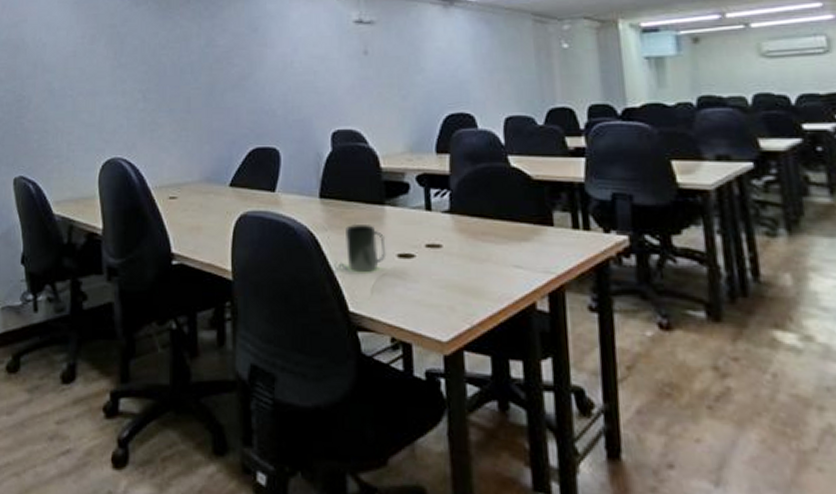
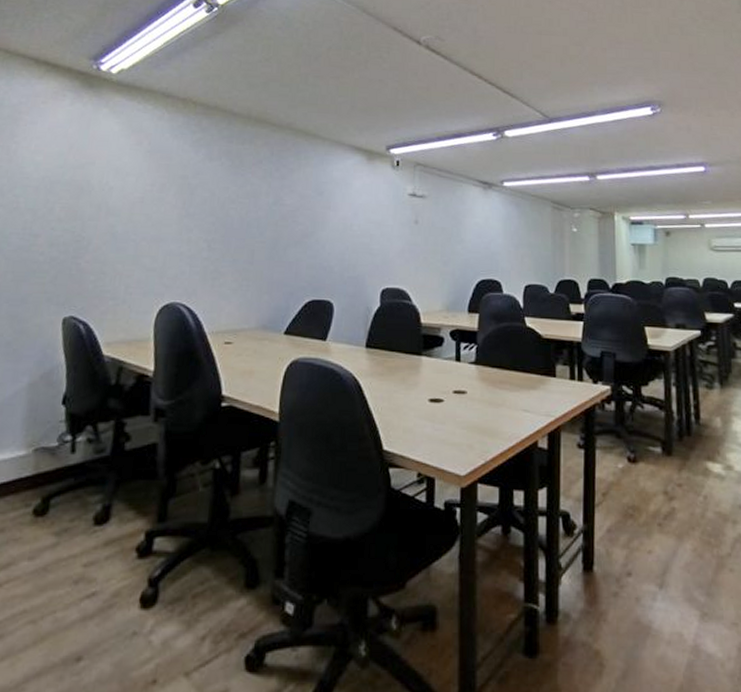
mug: present [345,223,387,272] -> none [385,371,420,414]

